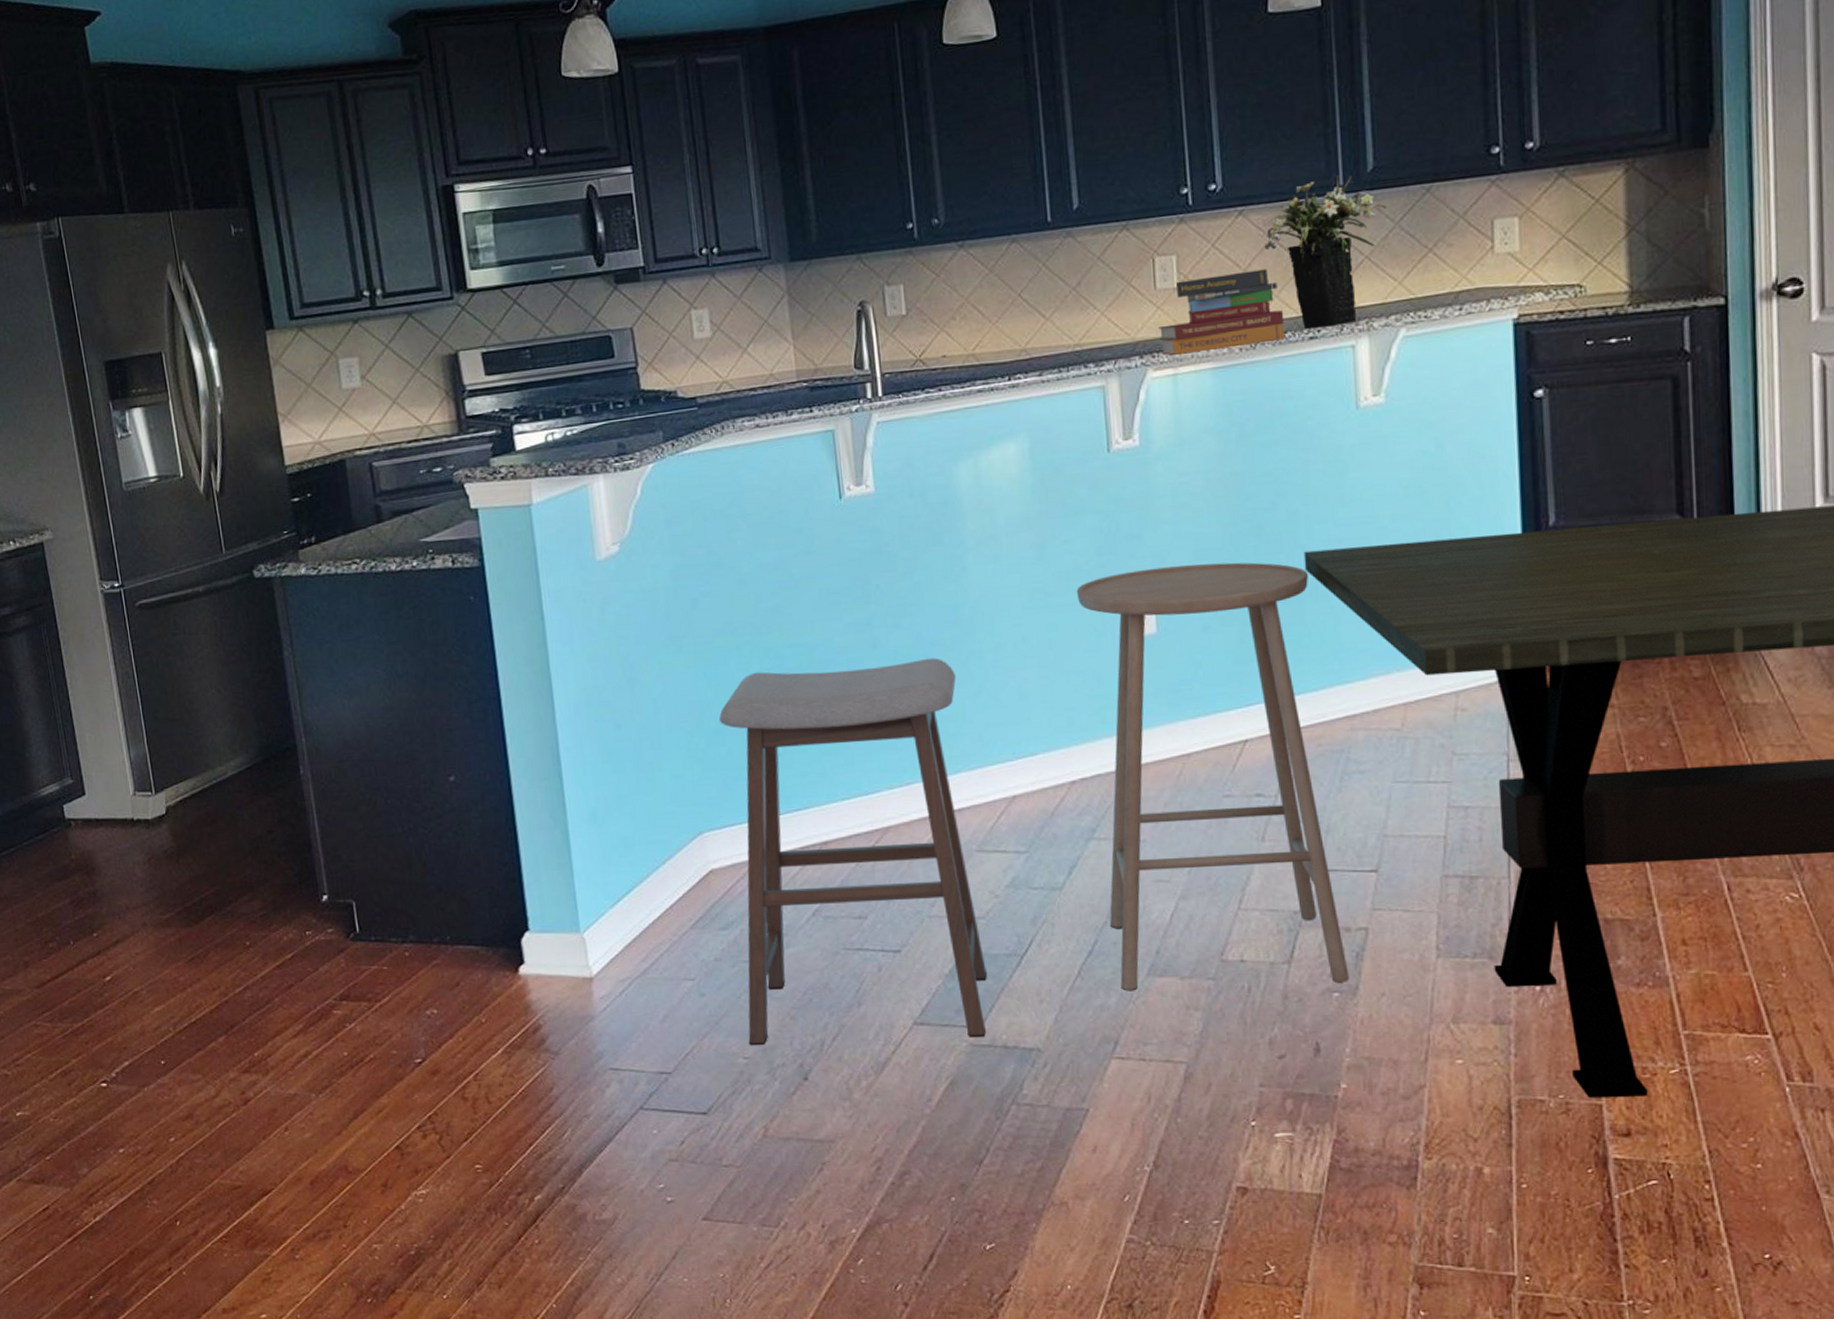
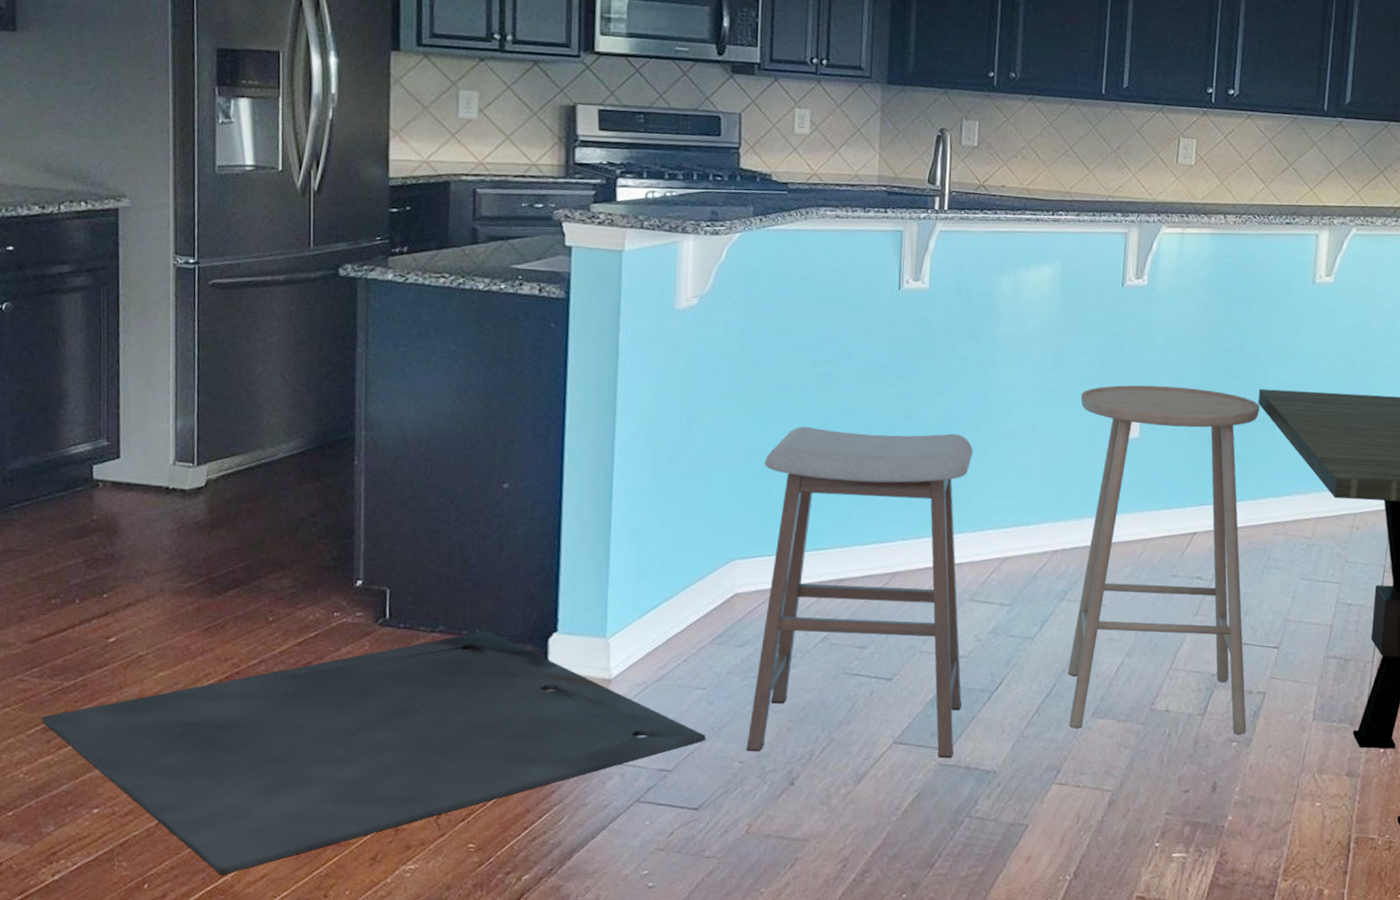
door mat: none [60,936,703,1209] -> present [42,630,706,875]
books: present [1158,269,1286,356] -> none [1174,160,1270,221]
flower arrangement: present [1264,176,1387,330] -> none [1263,102,1356,218]

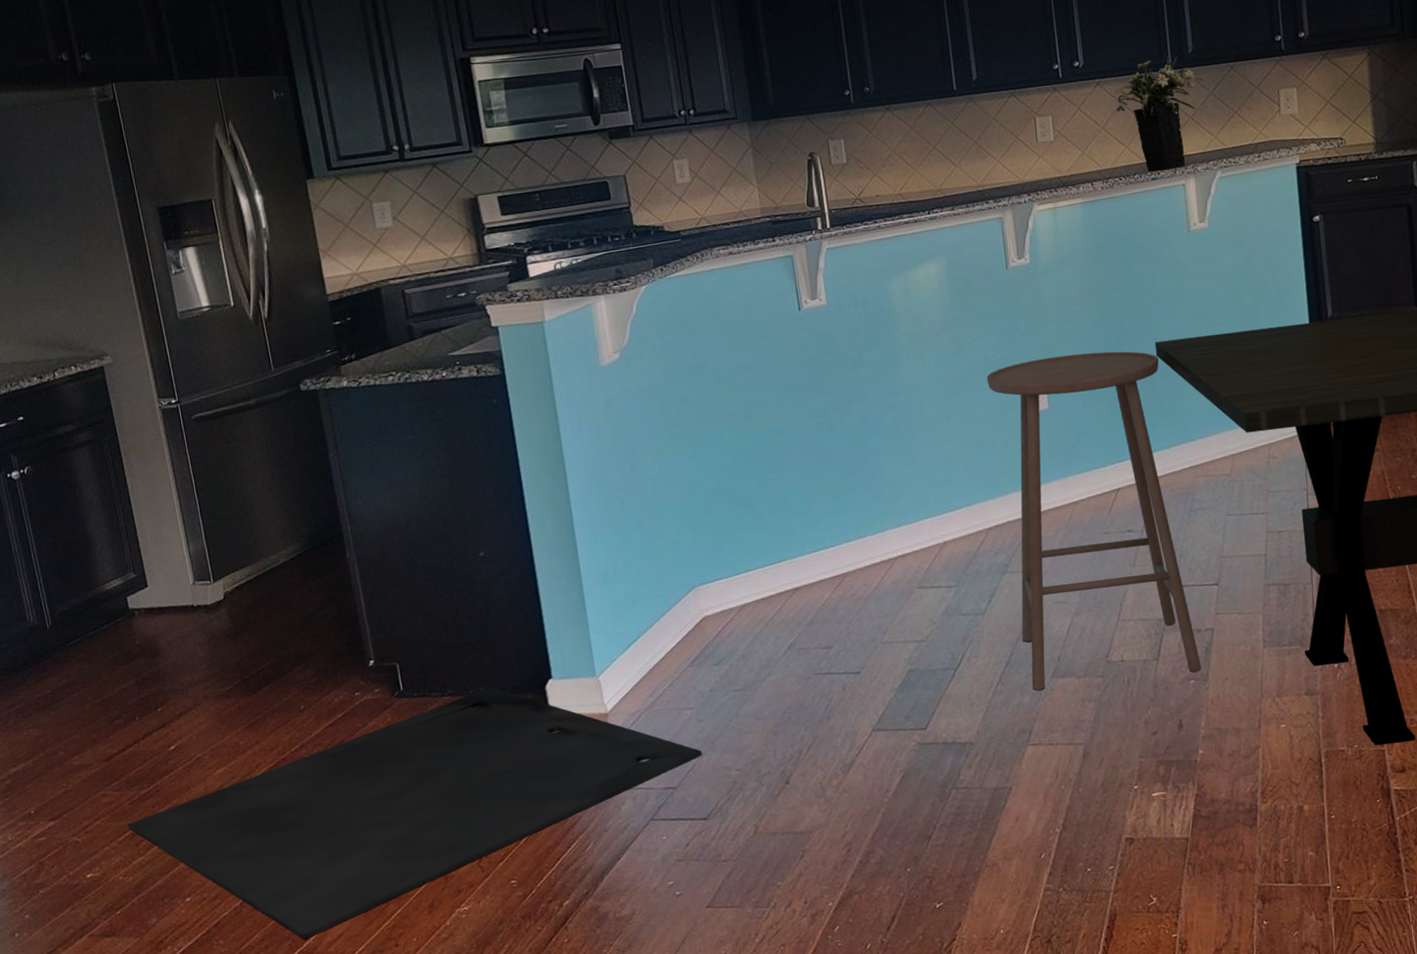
bar stool: present [746,426,974,759] -> none [706,435,930,760]
flower arrangement: none [1263,102,1356,218] -> present [1116,56,1204,173]

